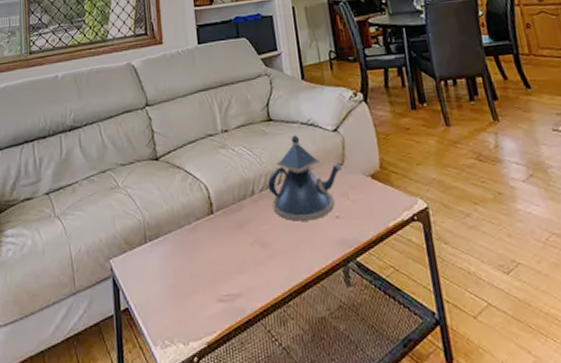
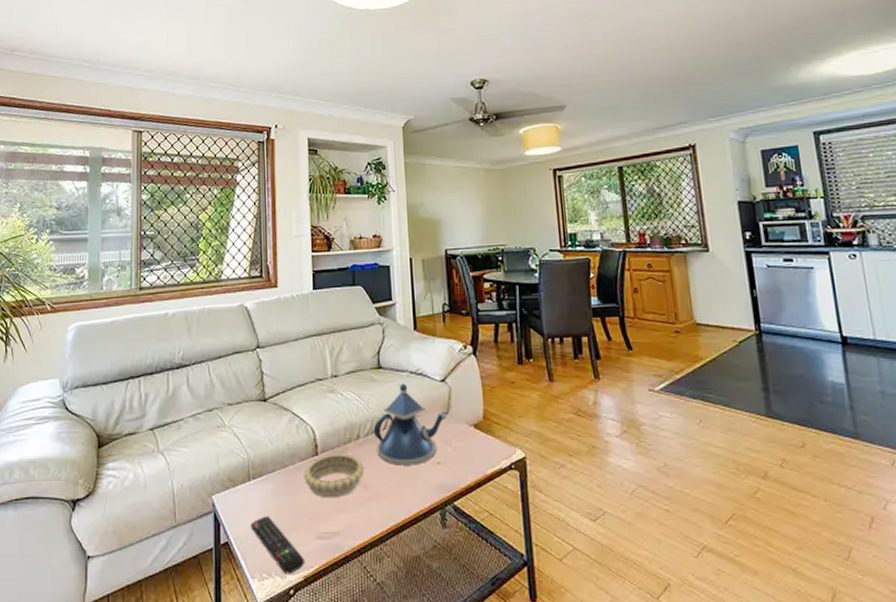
remote control: none [150,279,208,341] -> present [250,516,305,574]
decorative bowl: none [200,211,262,259] -> present [304,454,365,498]

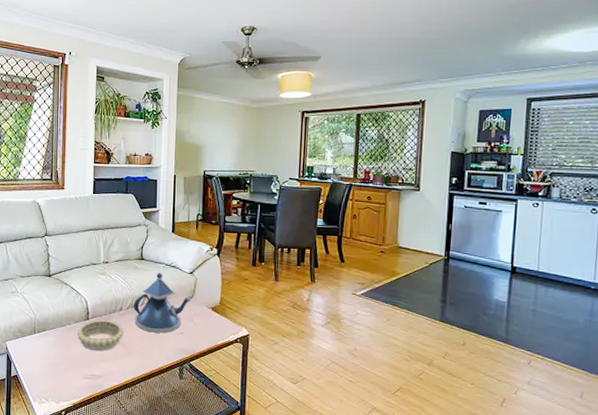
remote control: present [250,516,305,574] -> none [34,359,75,401]

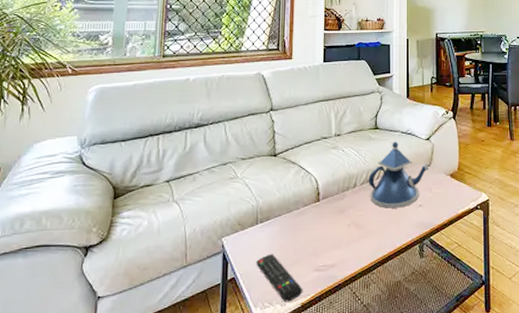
remote control: none [34,359,75,401] -> present [256,254,303,302]
decorative bowl: present [77,320,124,351] -> none [306,200,359,237]

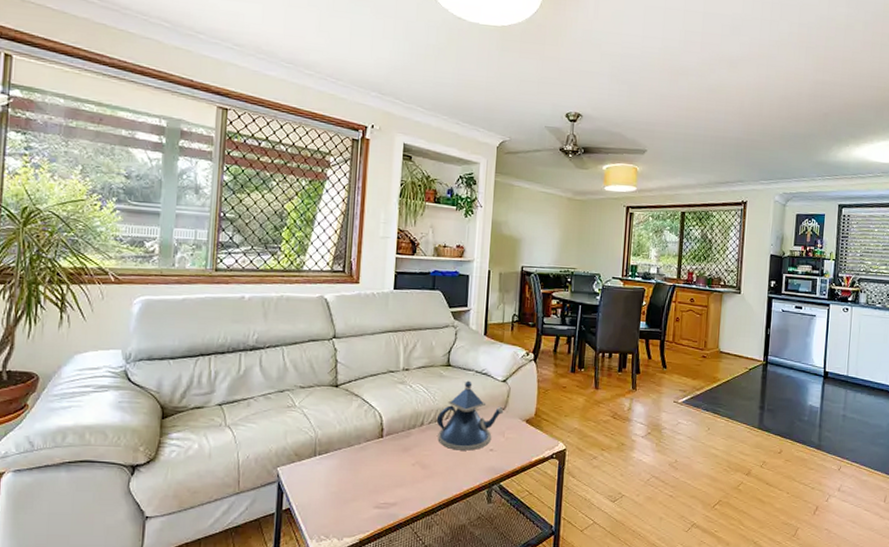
remote control: present [256,254,303,302] -> none [313,487,362,537]

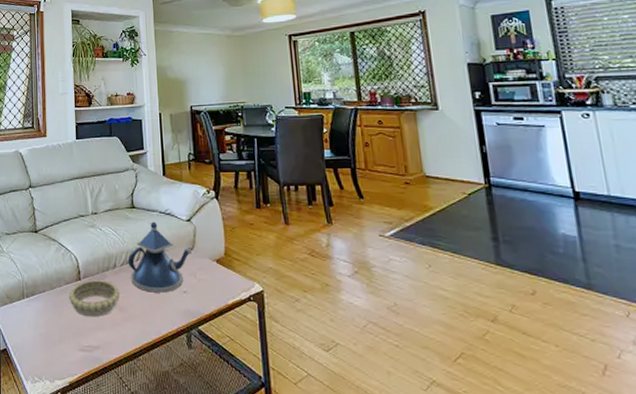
decorative bowl: none [368,438,425,475] -> present [69,280,120,317]

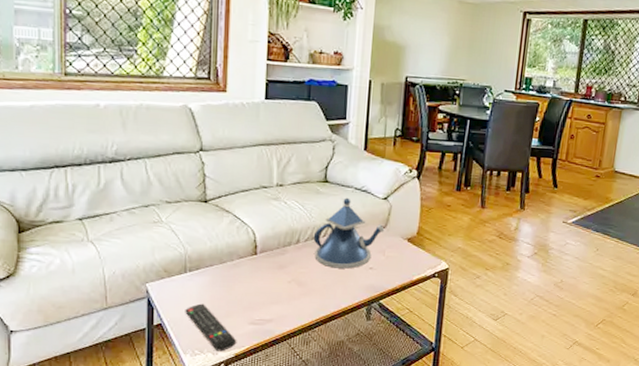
remote control: none [25,329,70,379] -> present [185,303,237,352]
decorative bowl: present [69,280,120,317] -> none [241,255,301,292]

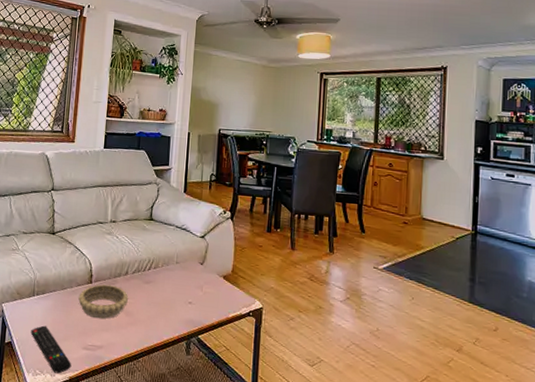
decorative bowl: none [241,255,301,292] -> present [78,284,129,319]
teapot: present [313,197,385,269] -> none [139,235,202,302]

